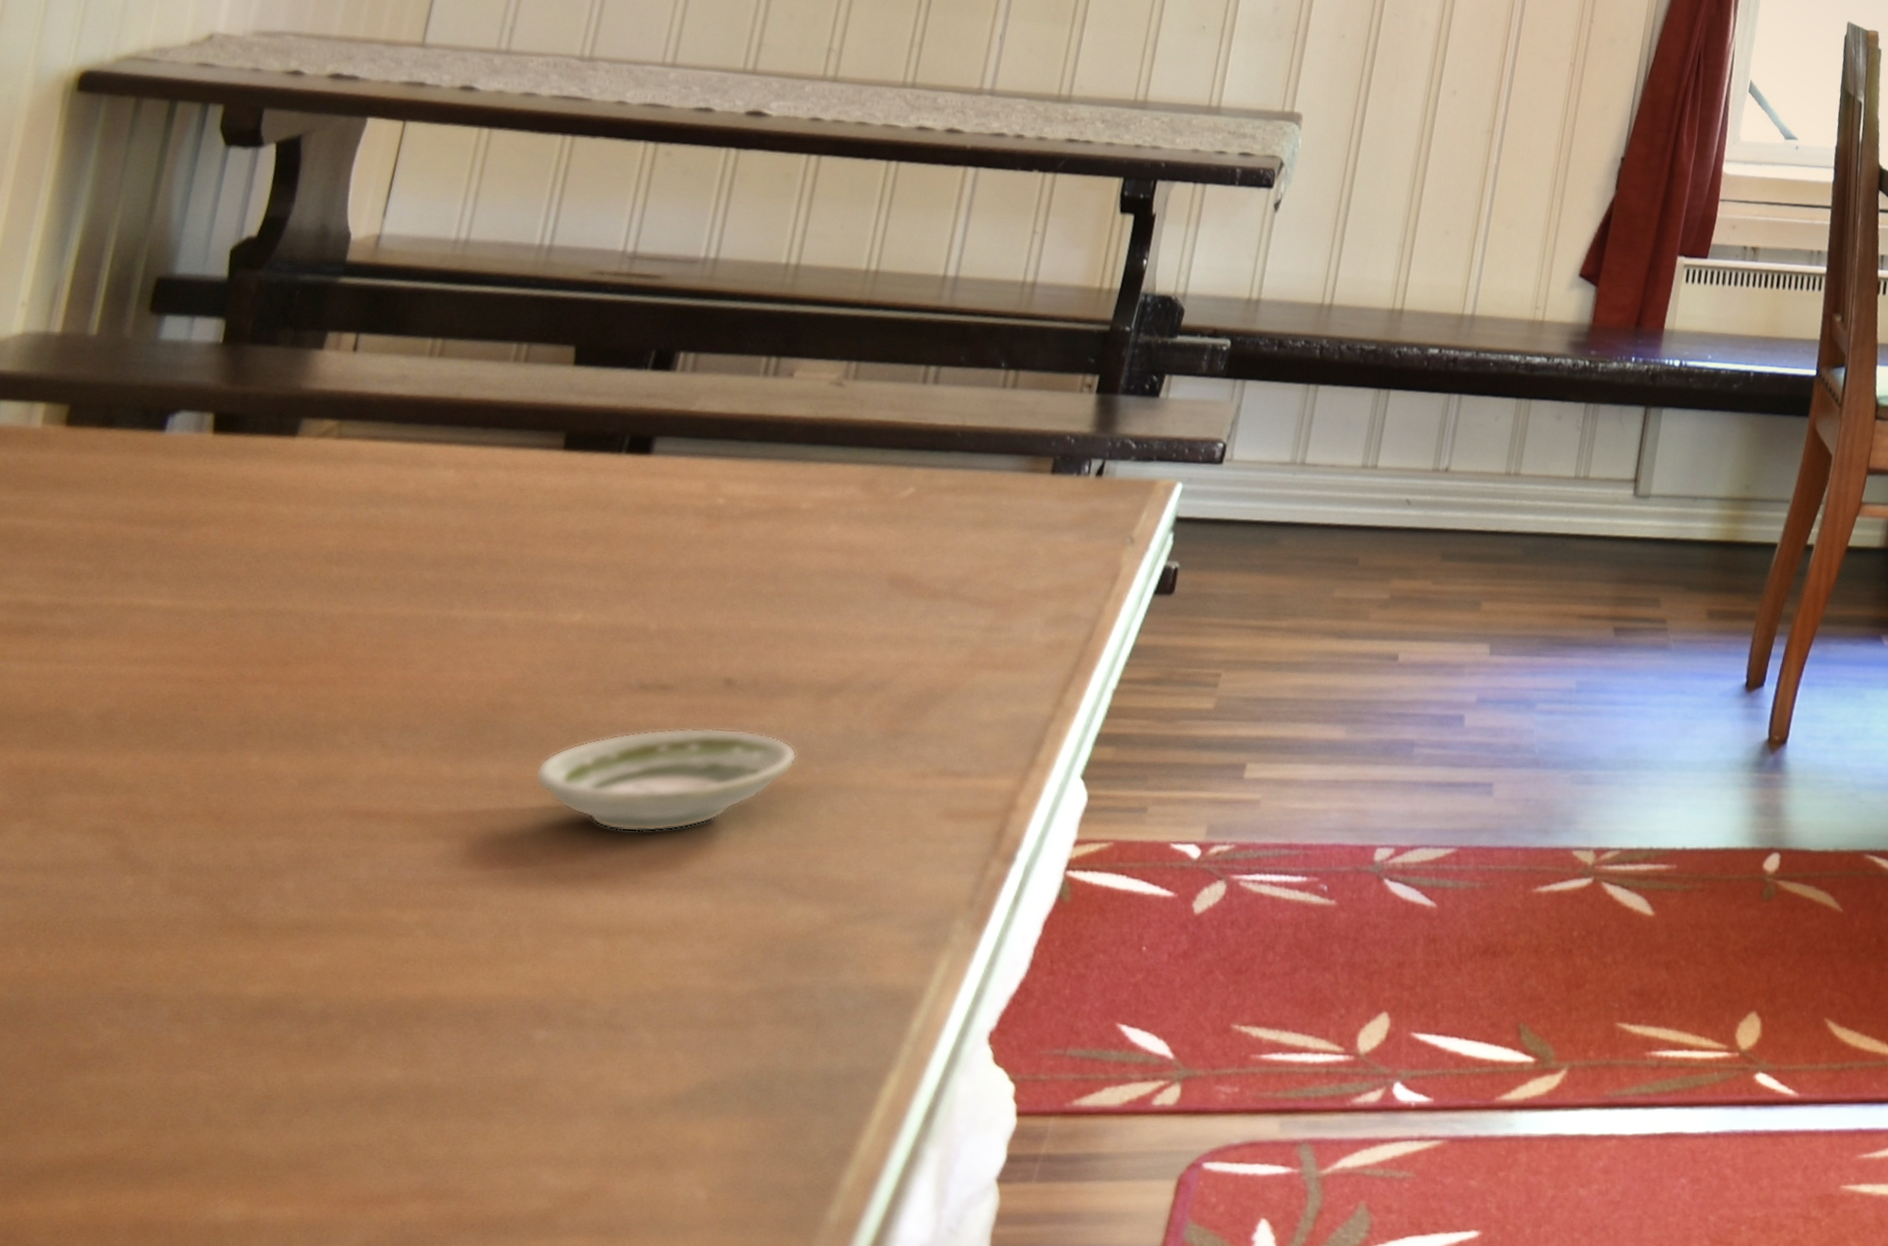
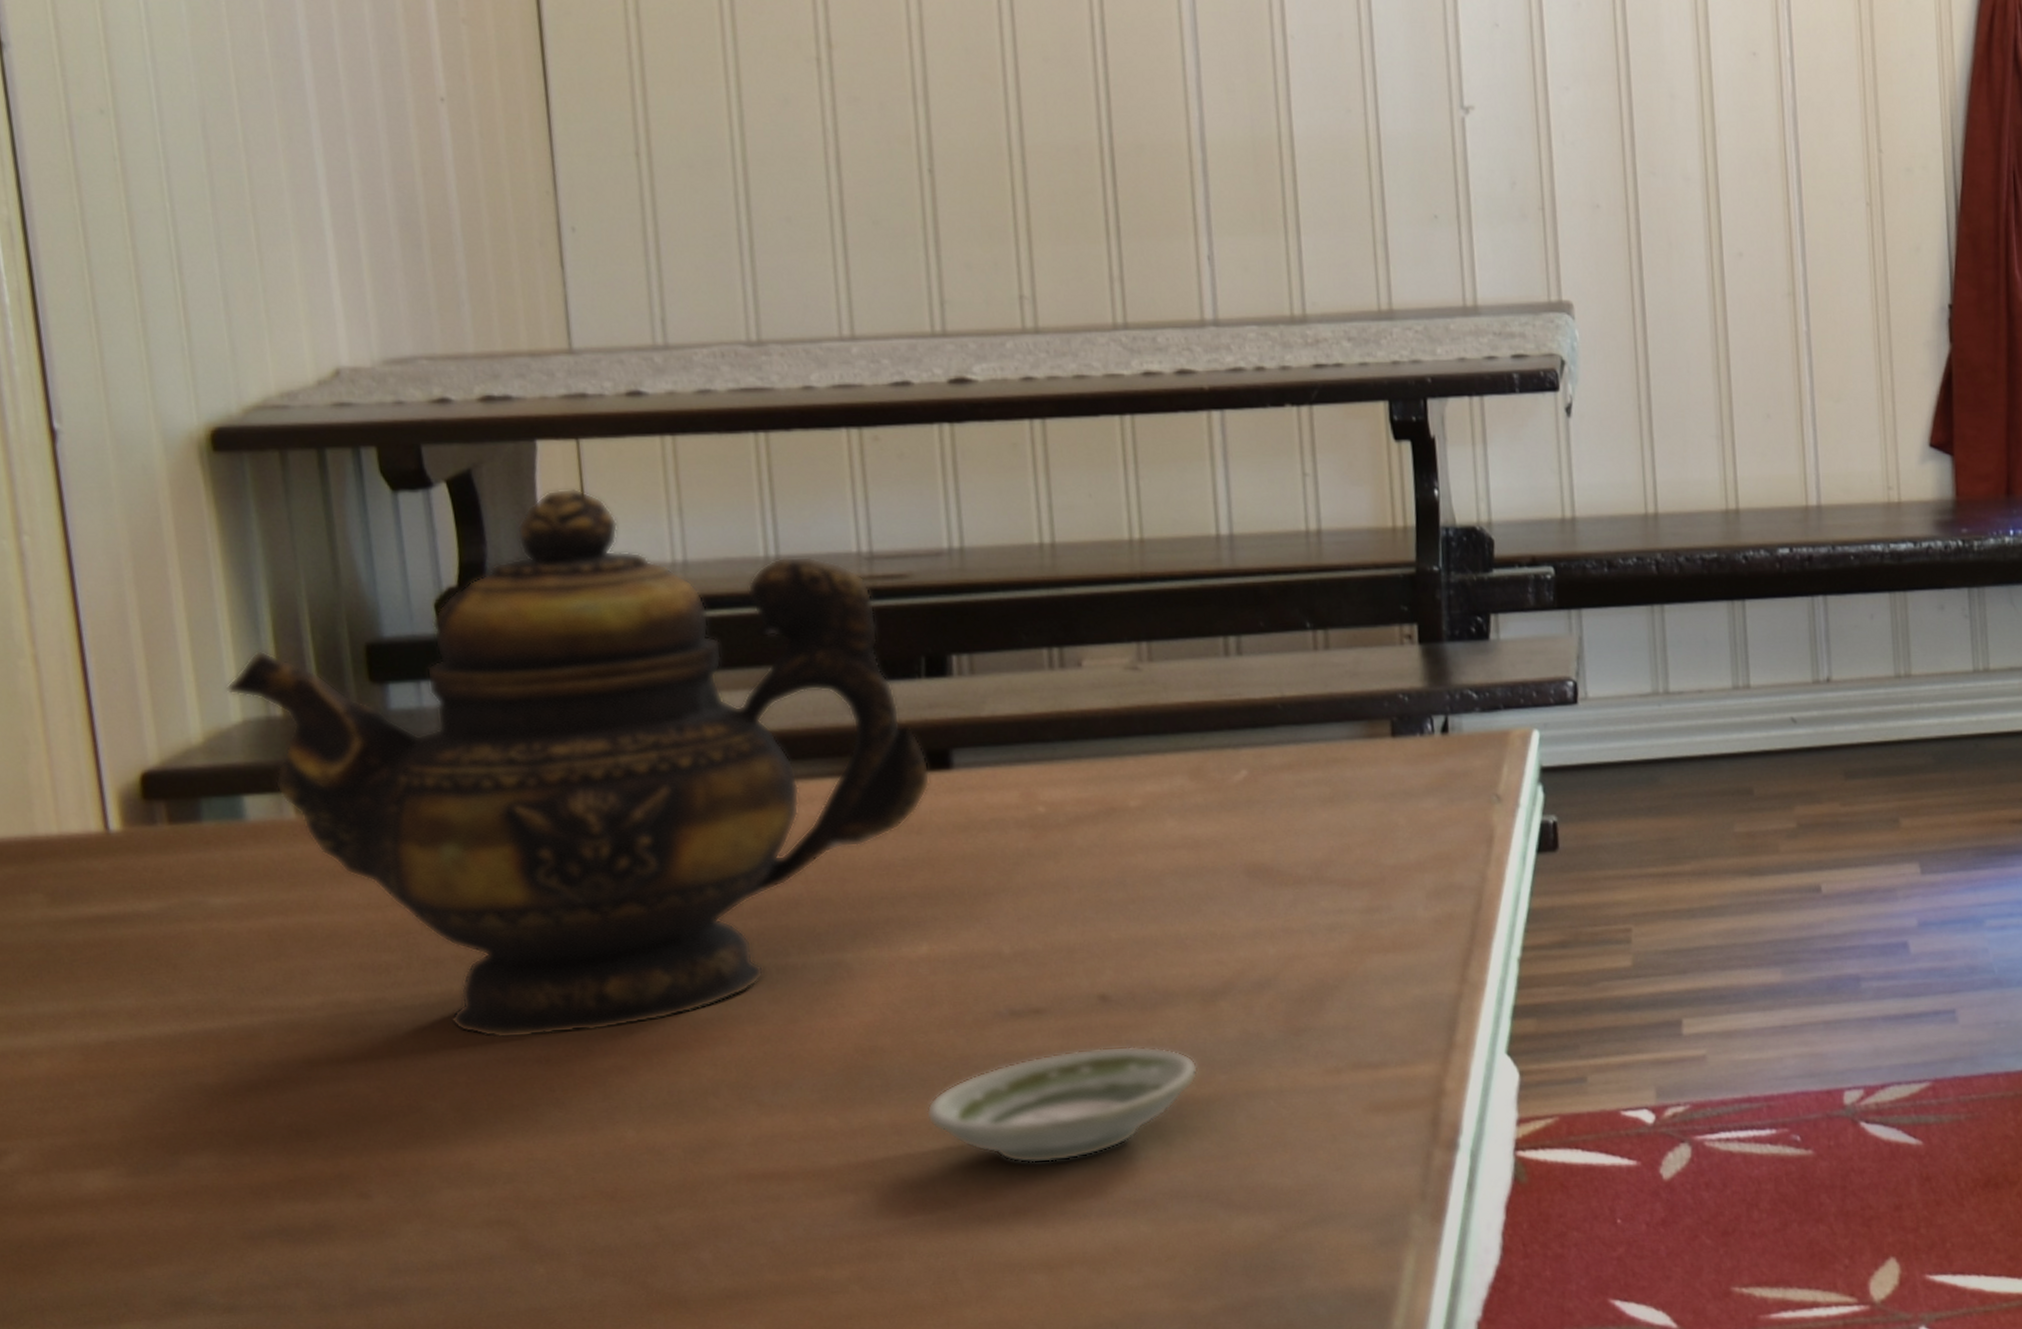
teapot: none [16,162,632,659] -> present [225,488,931,1039]

